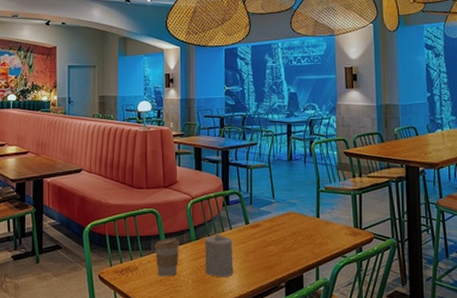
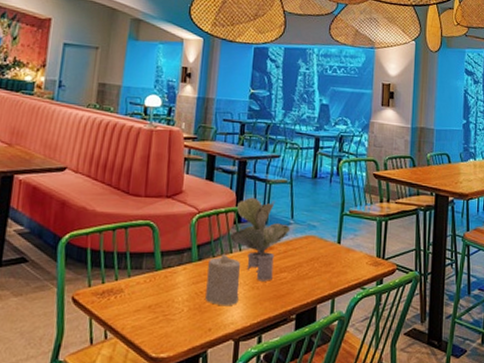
coffee cup: present [154,238,180,277] -> none [146,257,178,303]
potted plant: none [221,182,273,255] -> present [230,197,291,282]

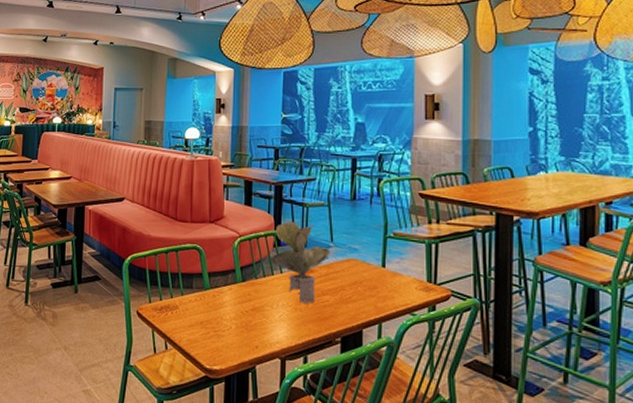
candle: present [205,253,241,305] -> none [251,275,283,325]

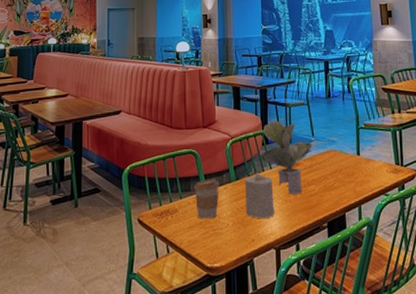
coffee cup: none [196,278,224,320] -> present [194,179,219,219]
candle: none [251,275,283,325] -> present [245,172,275,218]

